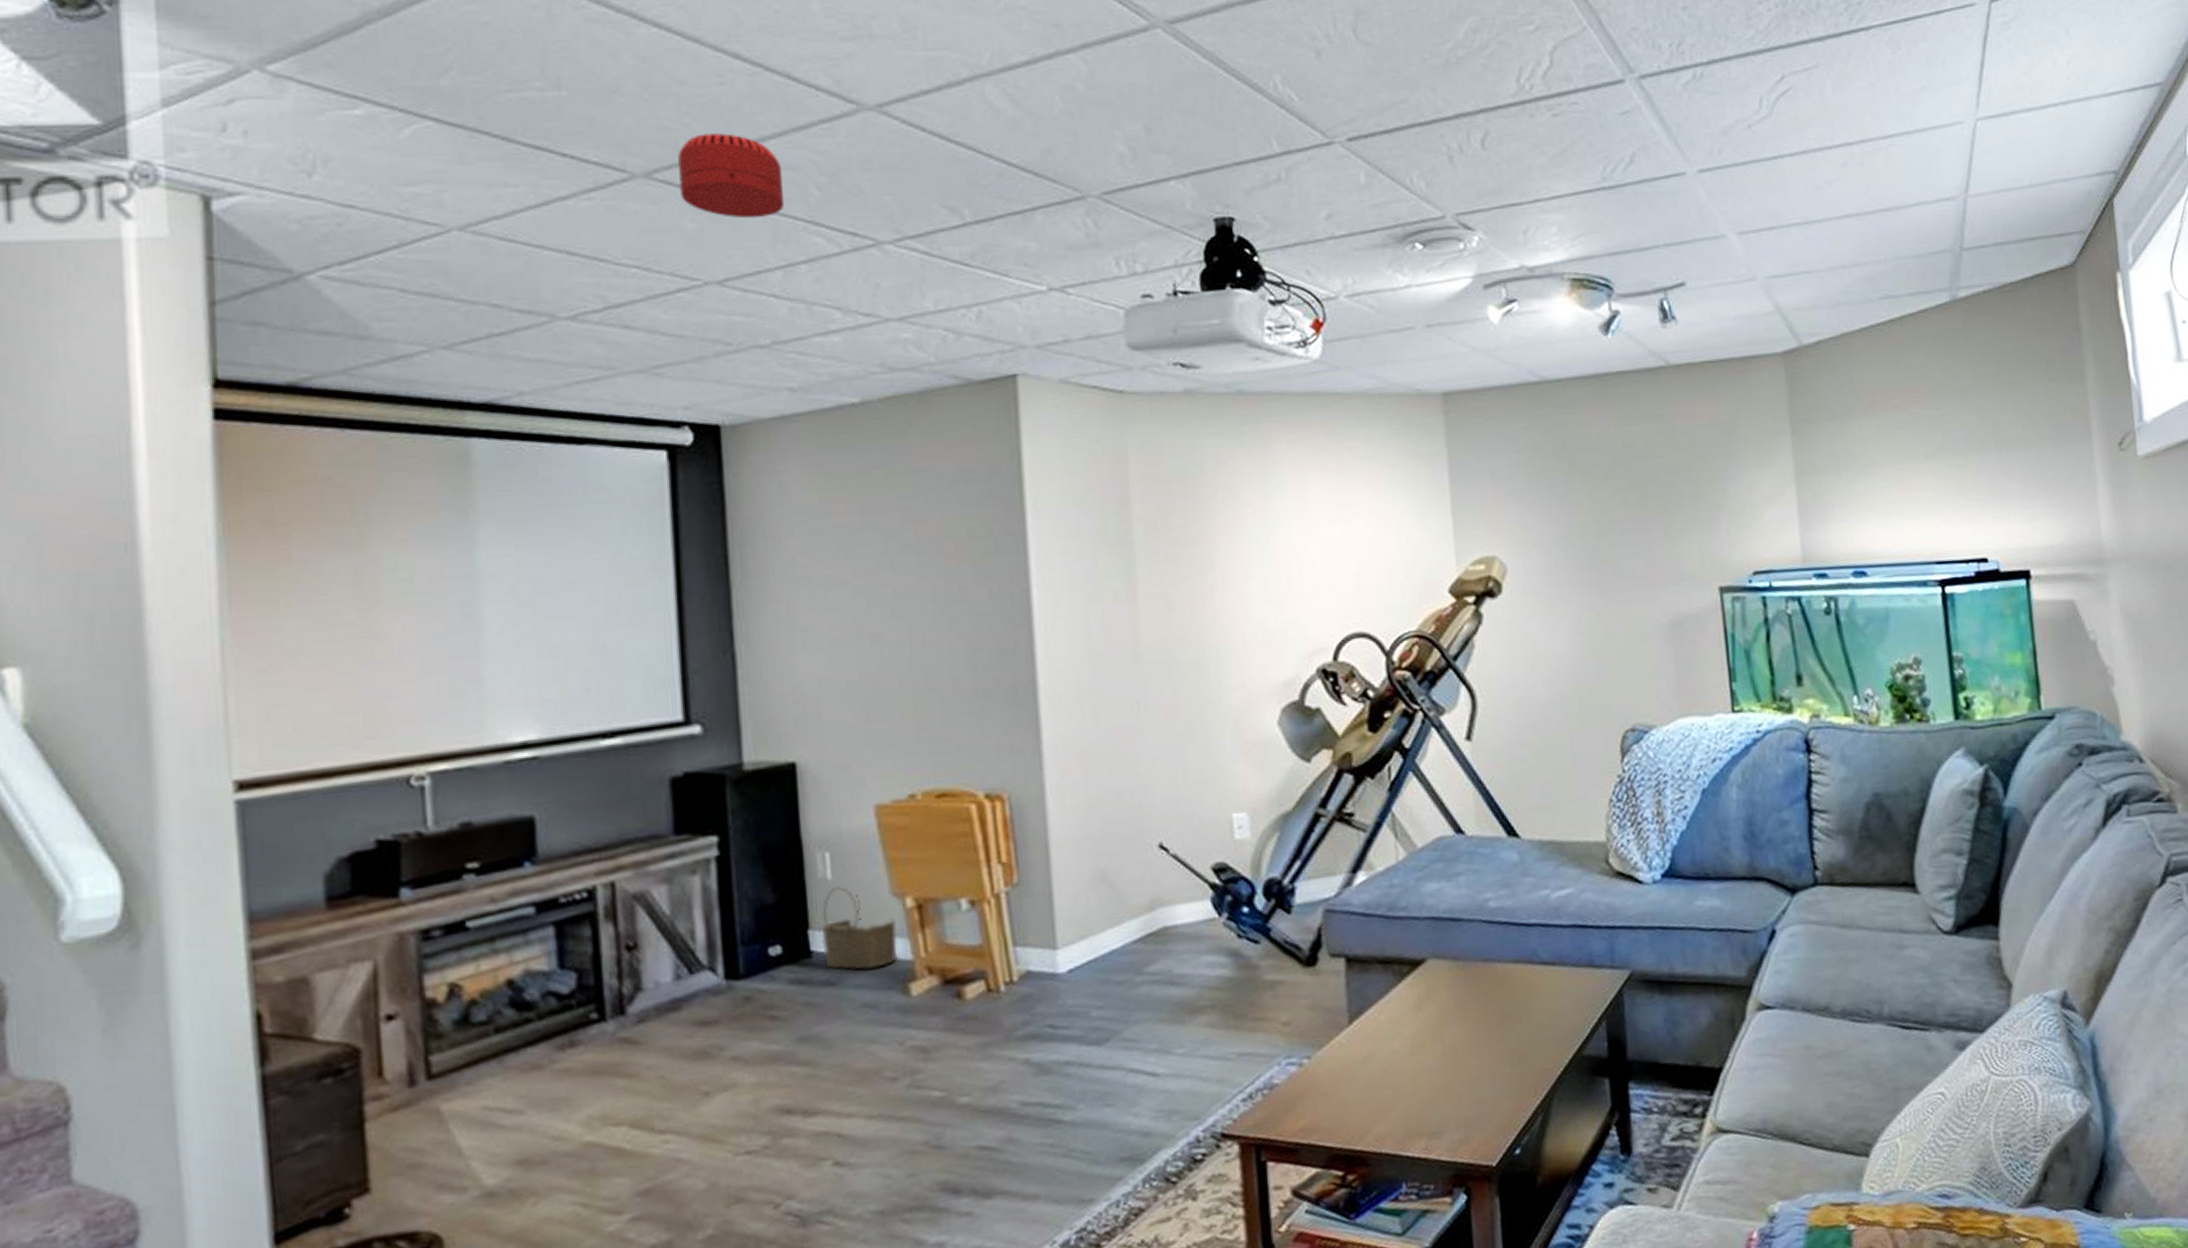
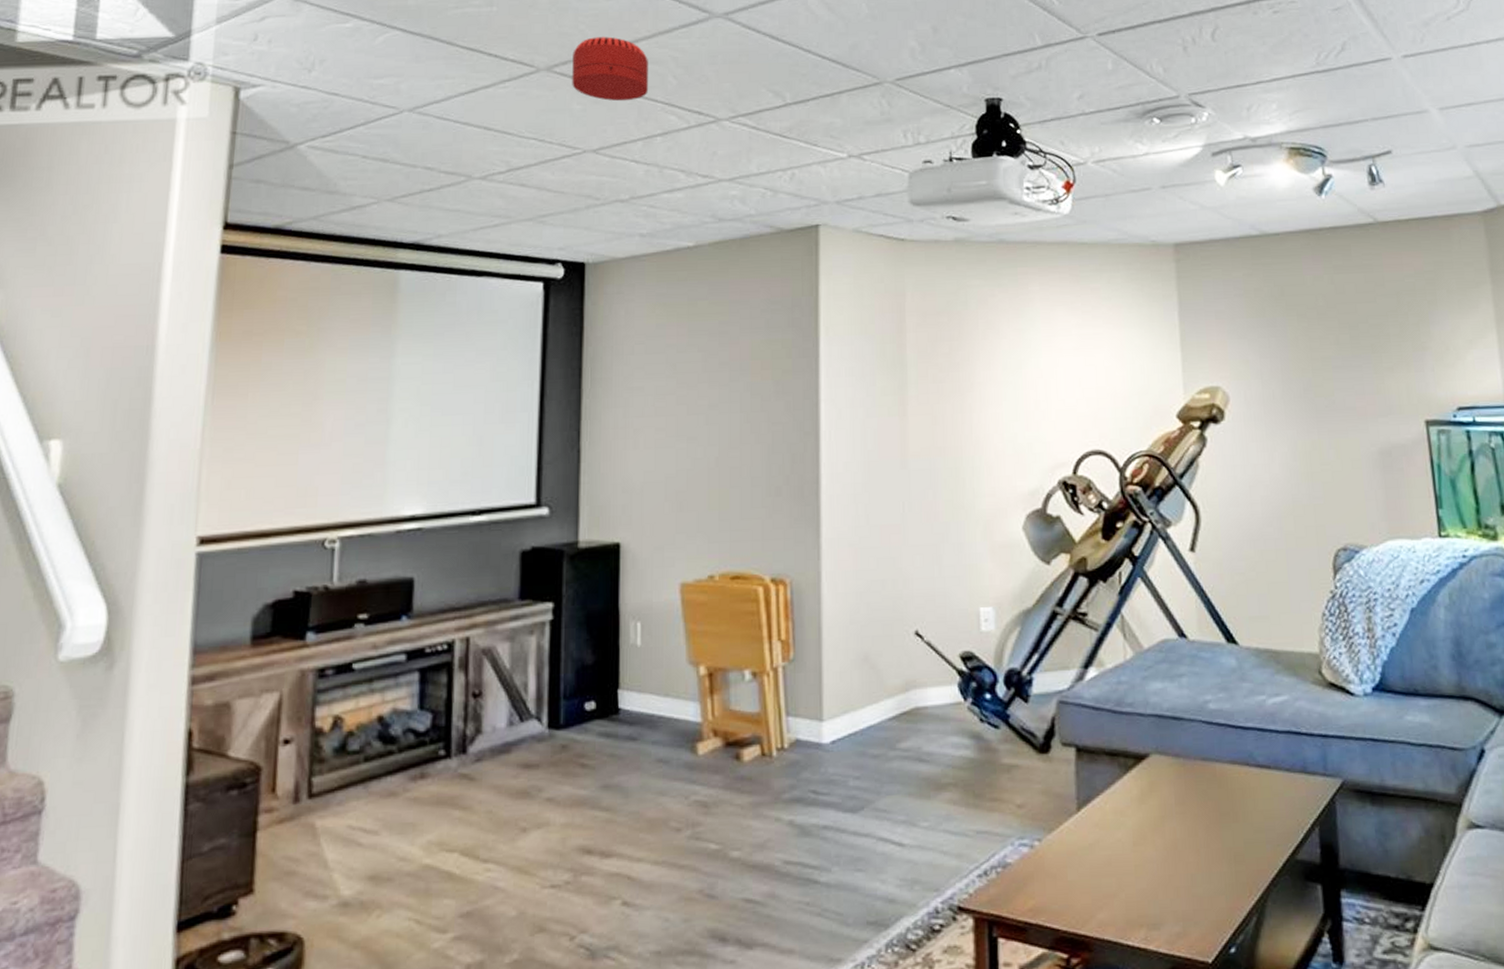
wicker basket: present [821,886,897,970] -> none [628,653,689,728]

